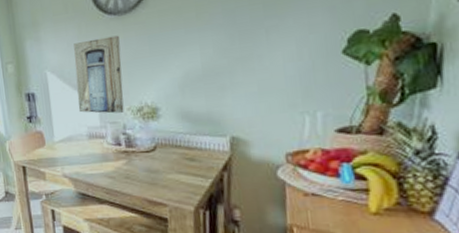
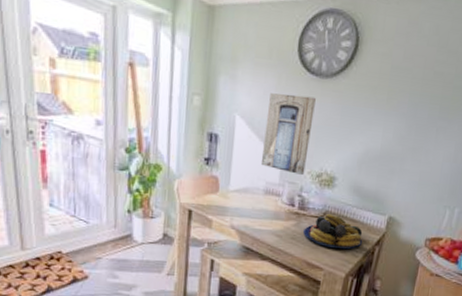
fruit bowl: none [136,145,206,182] -> present [303,213,363,250]

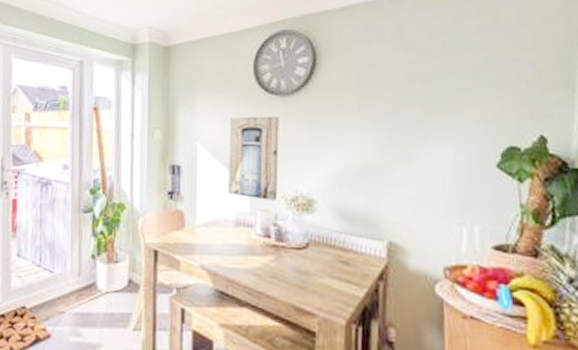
fruit bowl: present [303,213,363,250] -> none [285,243,361,288]

